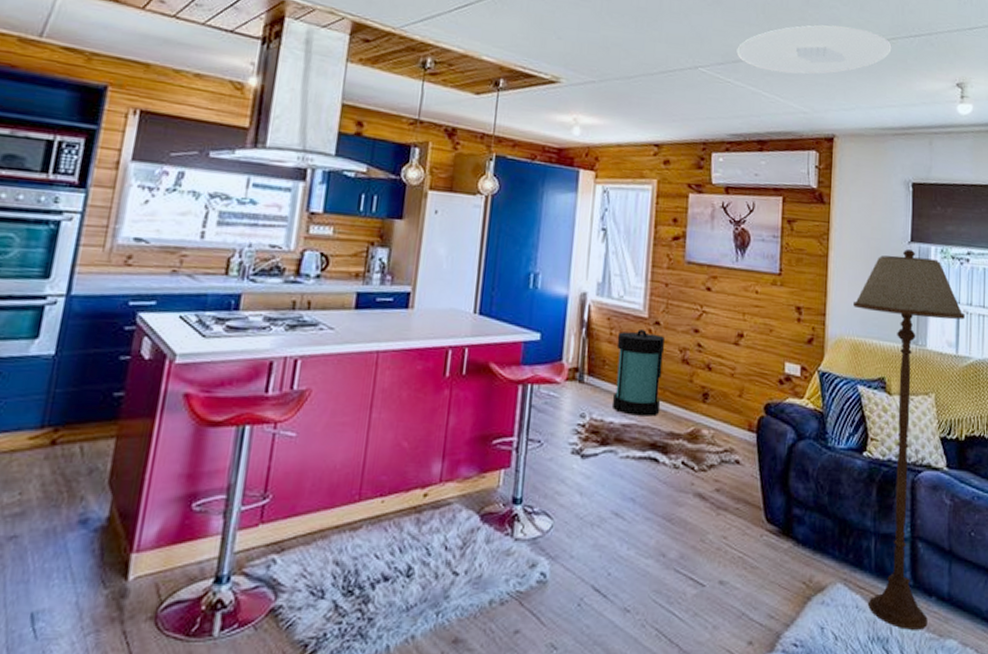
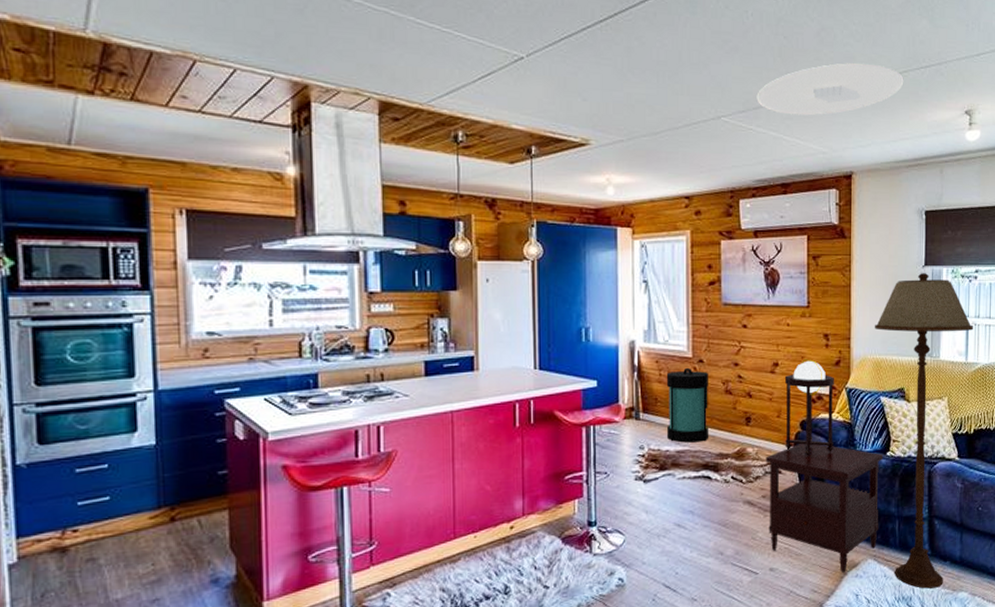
side table: none [721,431,859,597] -> present [765,443,884,573]
table lamp: none [746,333,806,447] -> present [784,359,835,456]

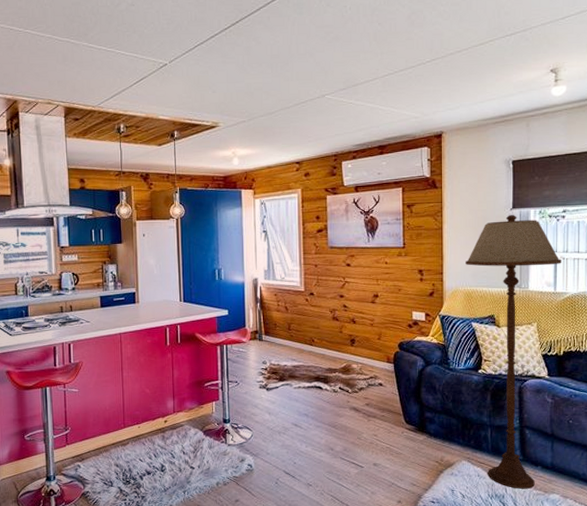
lantern: present [666,367,709,443] -> none [283,299,320,359]
ceiling light: present [756,62,904,116] -> none [355,37,490,88]
side table: present [765,443,884,573] -> none [368,361,476,471]
table lamp: present [784,359,835,456] -> none [384,291,430,372]

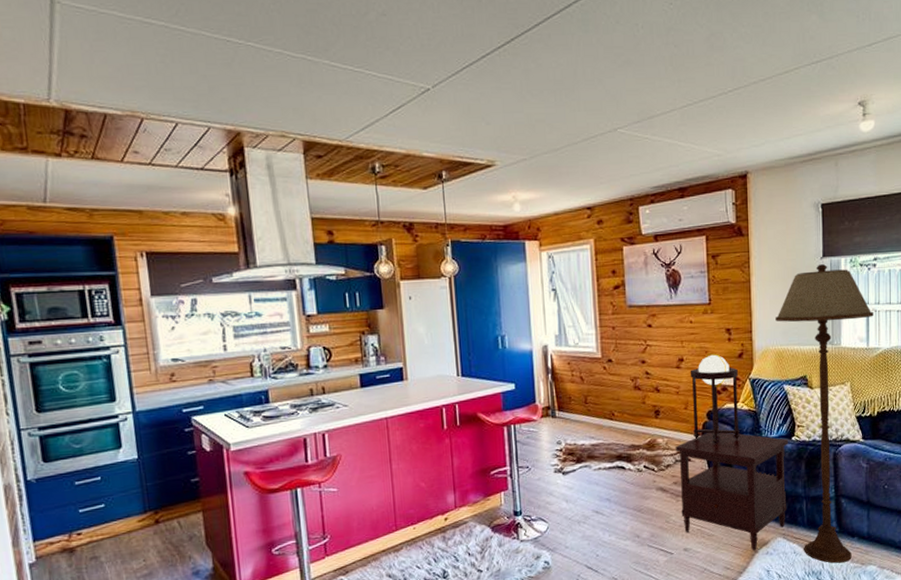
side table: none [368,361,476,471] -> present [675,432,789,551]
table lamp: none [384,291,430,372] -> present [690,353,741,444]

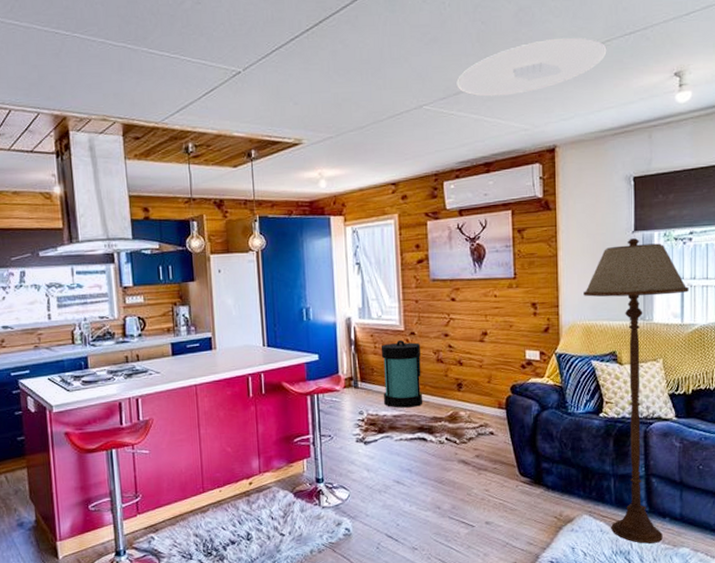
lantern: none [578,367,621,437] -> present [381,339,423,408]
ceiling light: none [650,64,795,121] -> present [456,37,607,97]
side table: present [675,432,789,551] -> none [477,407,596,527]
table lamp: present [690,353,741,444] -> none [493,327,546,418]

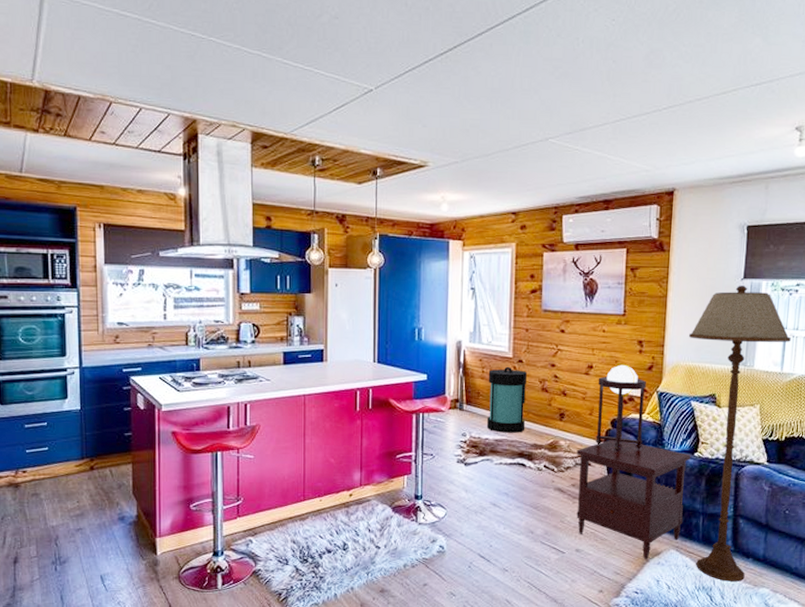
ceiling light: present [456,37,607,97] -> none [583,83,733,136]
side table: none [477,407,596,527] -> present [576,440,691,559]
table lamp: none [493,327,546,418] -> present [596,363,646,452]

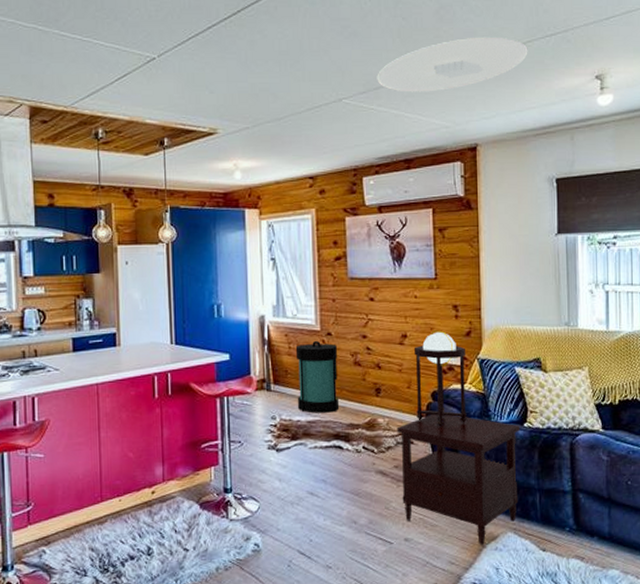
ceiling light: none [583,83,733,136] -> present [377,36,528,92]
floor lamp: present [689,286,791,582] -> none [506,241,614,565]

